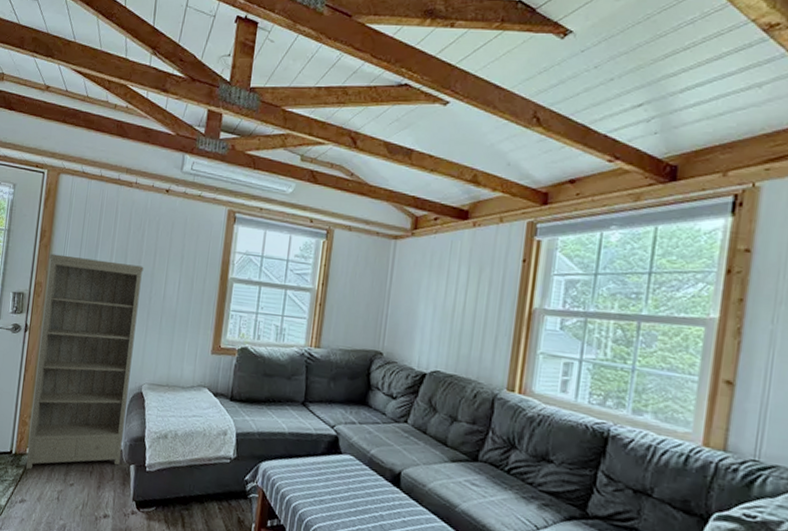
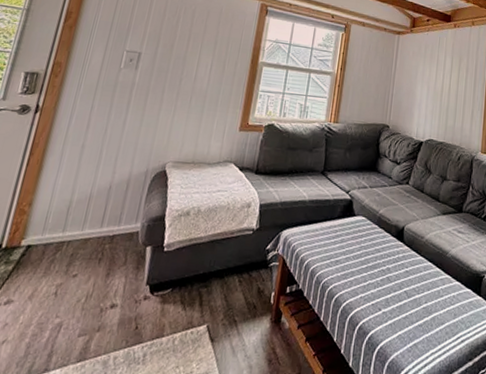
bookshelf: present [25,253,144,470] -> none [17,34,177,264]

